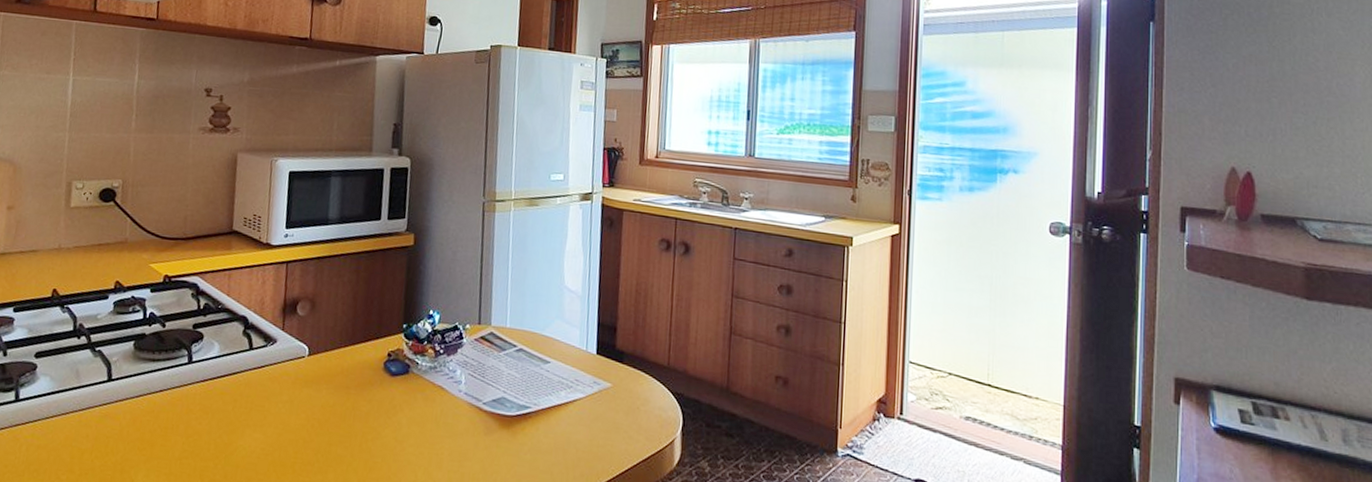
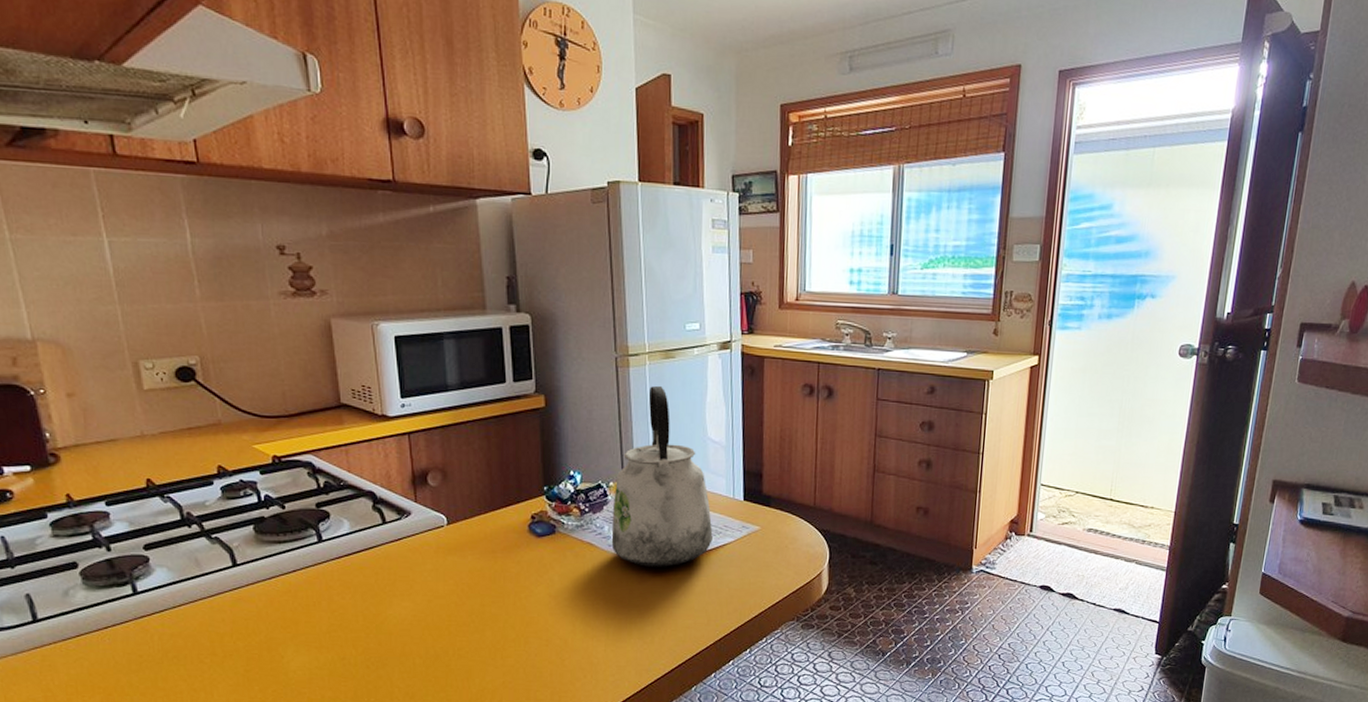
kettle: none [462,231,564,420] -> present [611,385,713,567]

